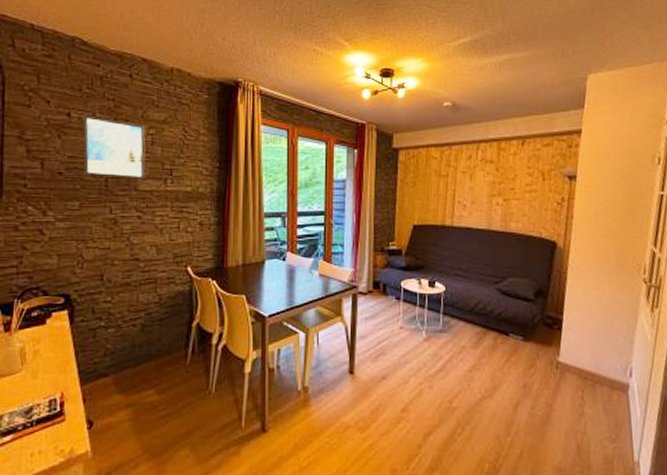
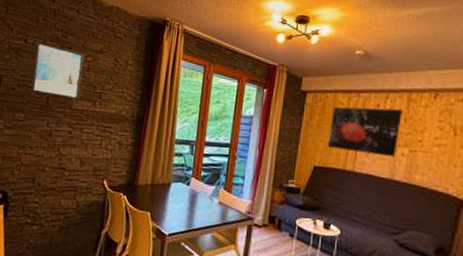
wall art: none [425,158,494,208] -> present [328,106,403,157]

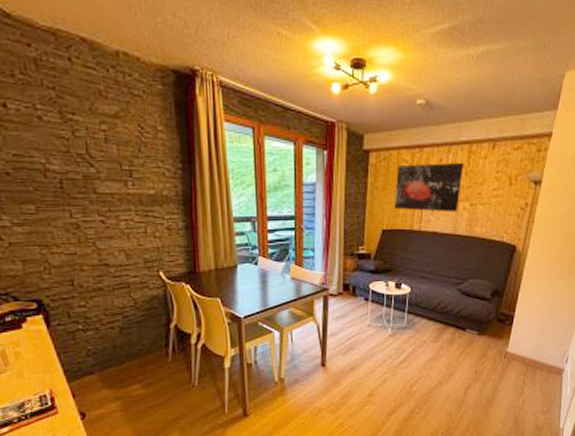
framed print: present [31,42,85,99] -> none [22,106,104,180]

